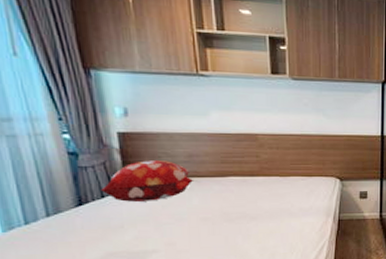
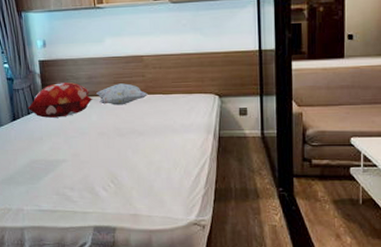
decorative pillow: none [199,164,264,188] -> present [96,83,149,106]

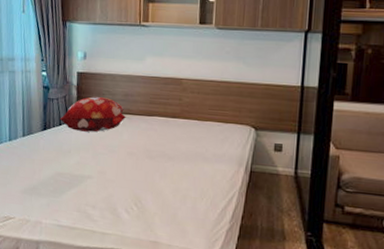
decorative pillow: present [96,83,149,106] -> none [131,104,184,127]

